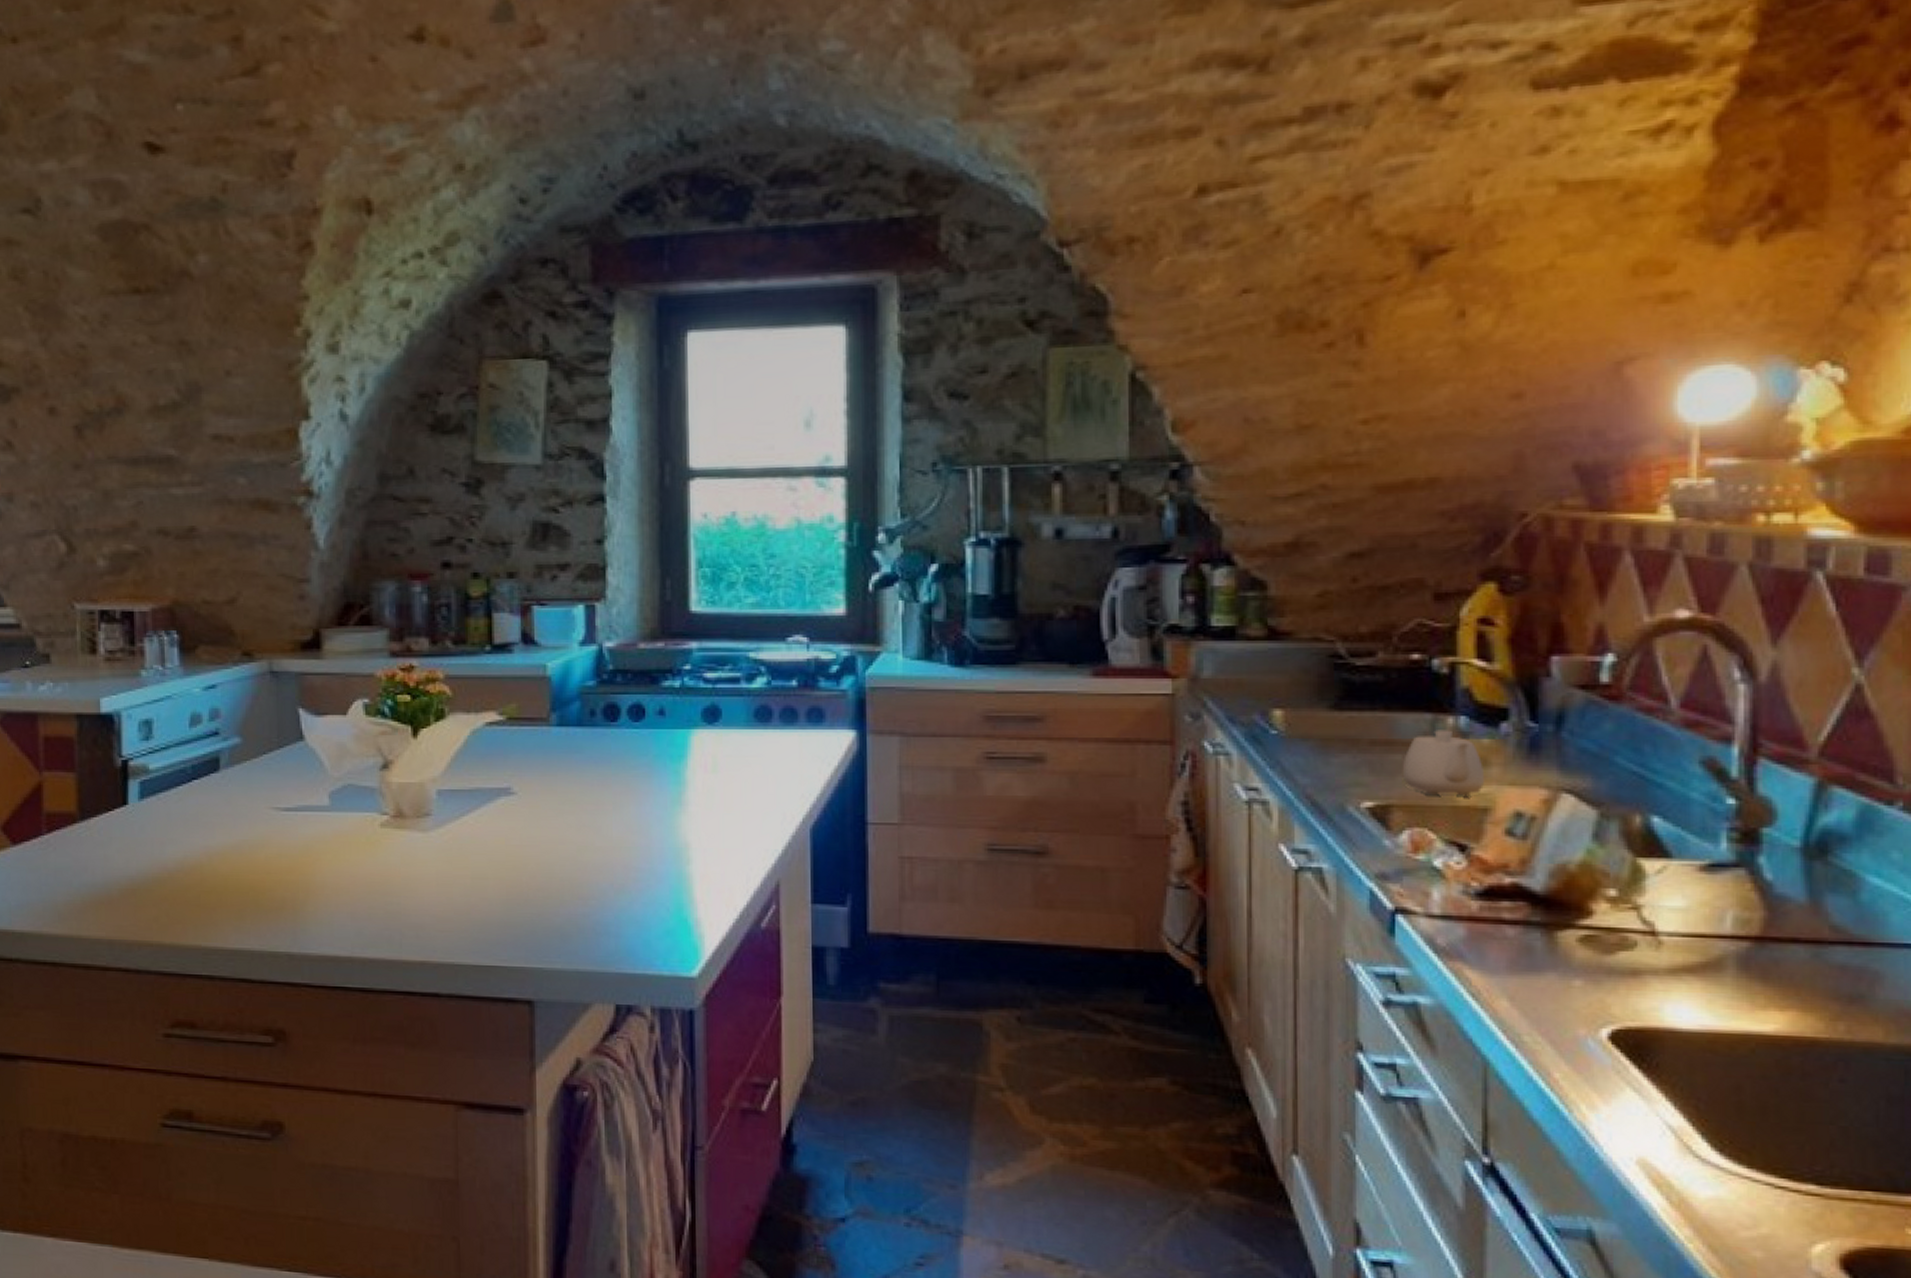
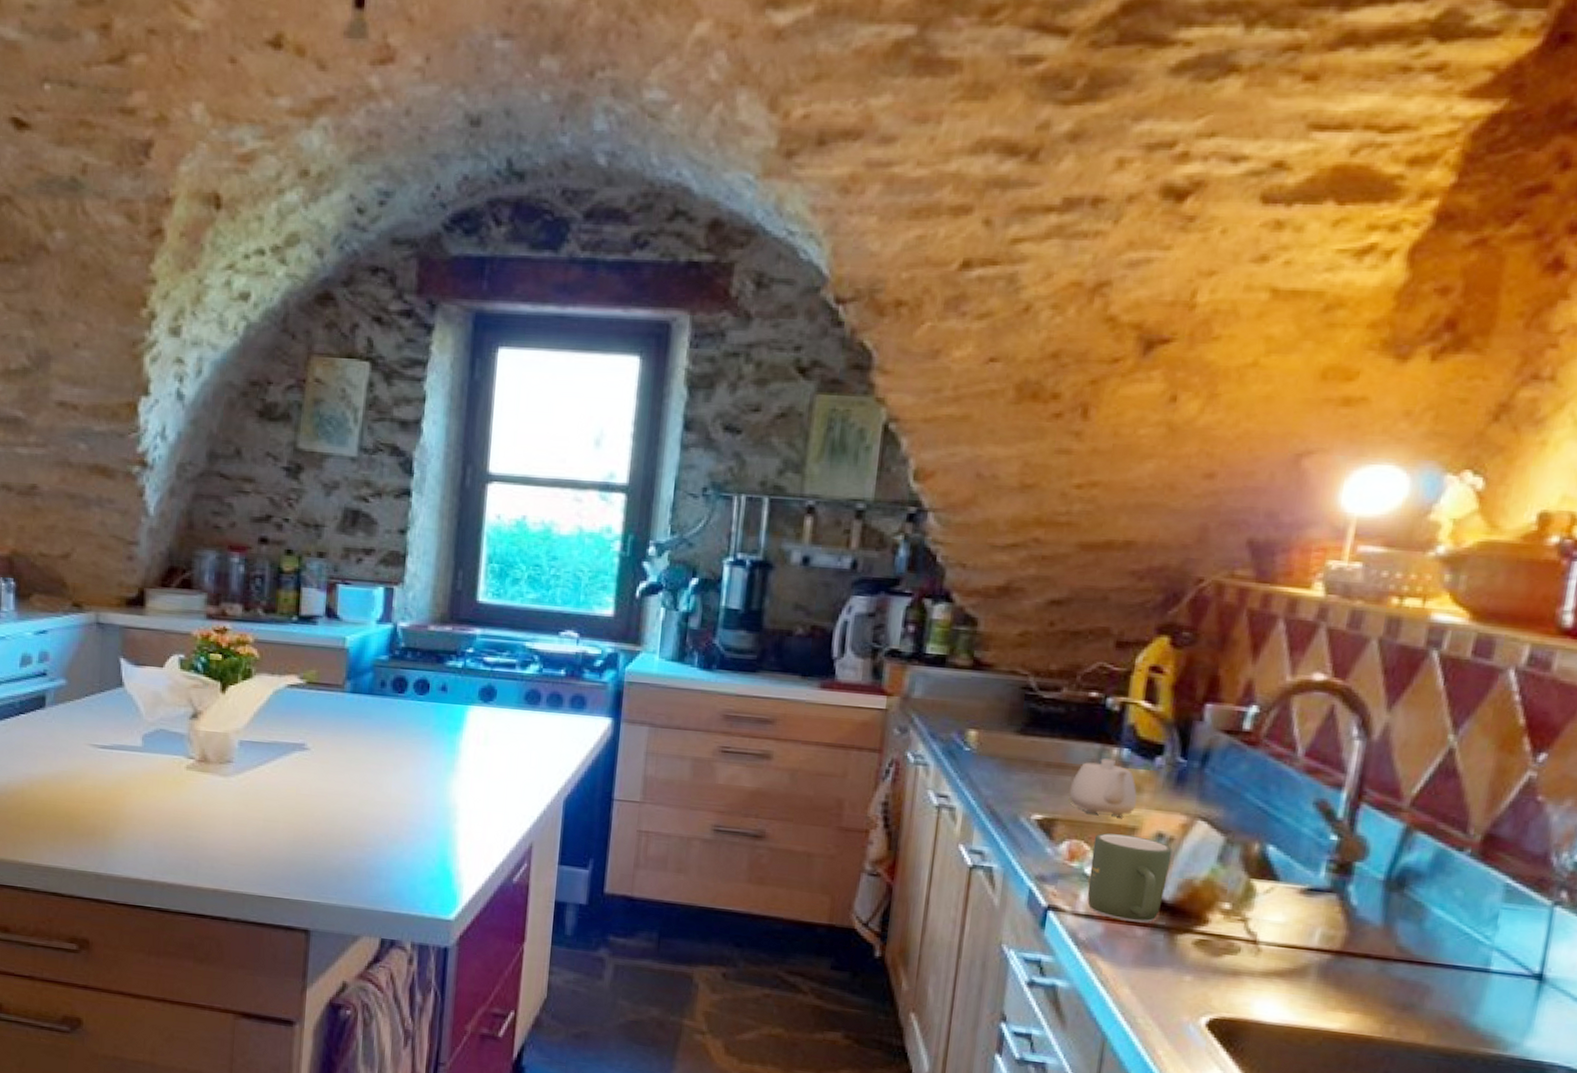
mug: none [1440,817,1536,920] -> present [1087,833,1172,923]

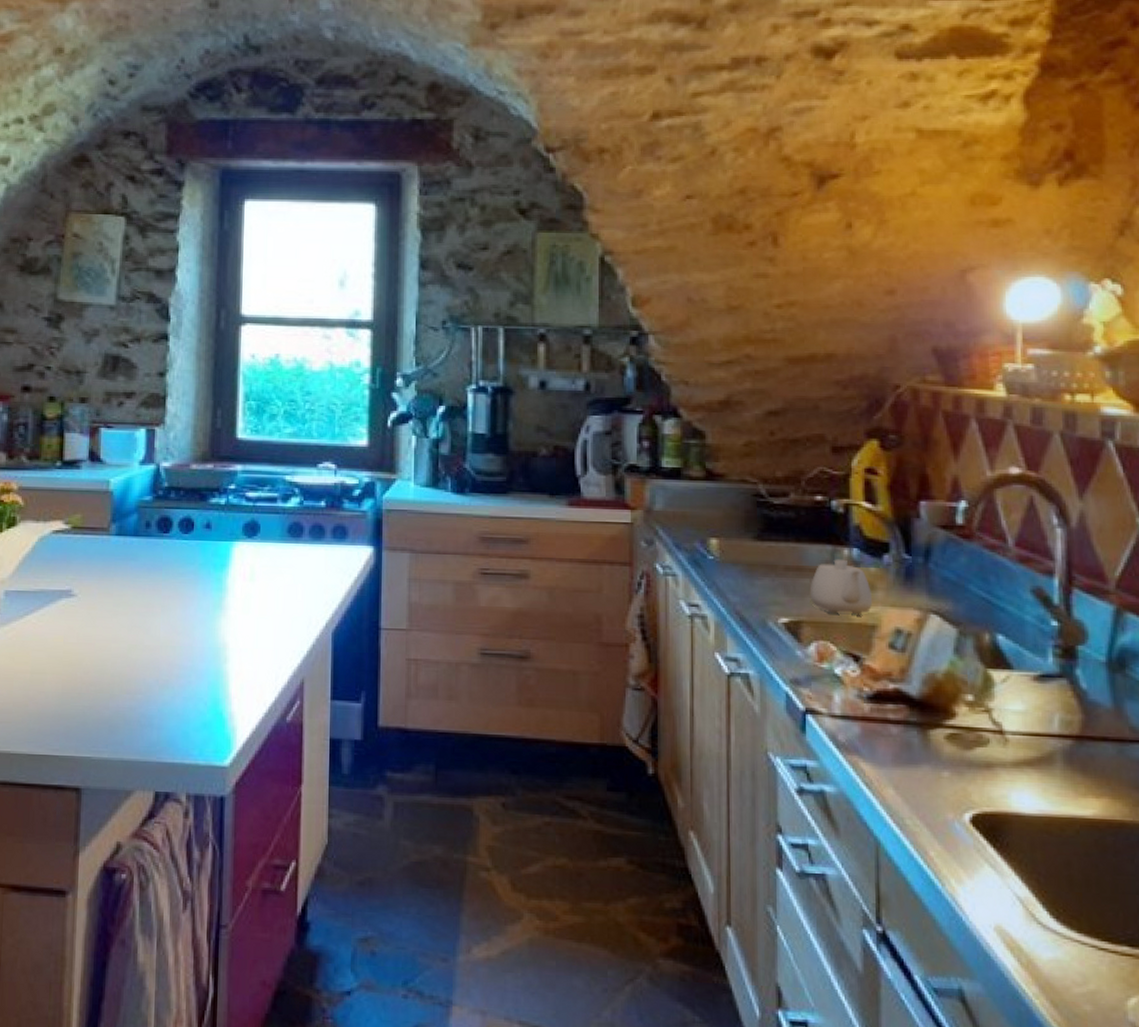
mug: present [1087,833,1172,923] -> none [839,632,912,720]

